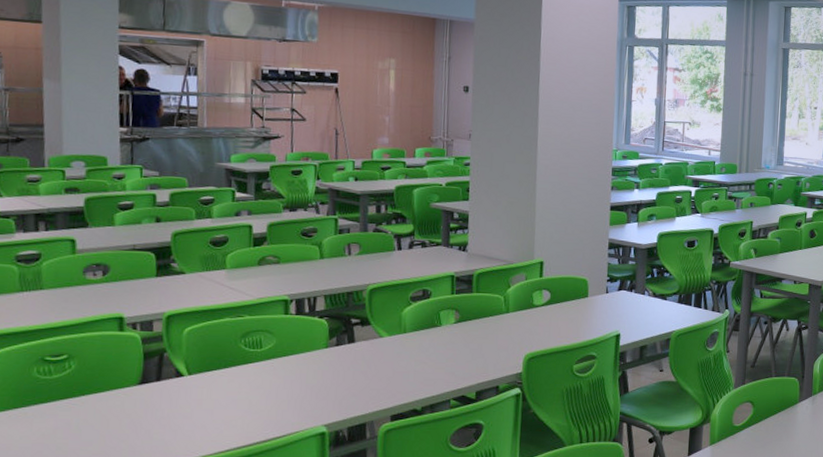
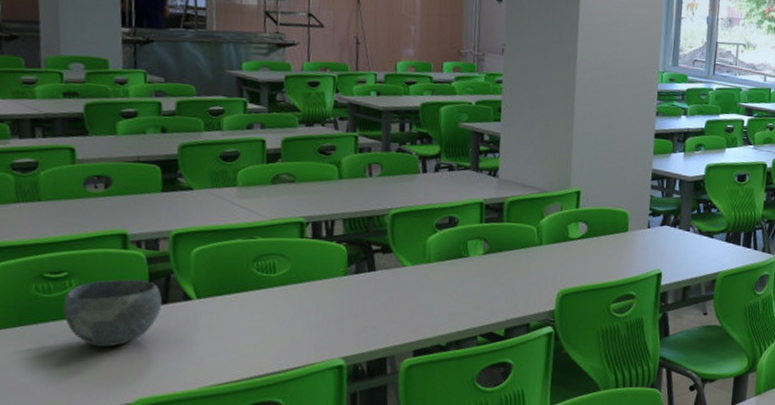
bowl: none [62,358,156,424] -> present [62,278,163,347]

